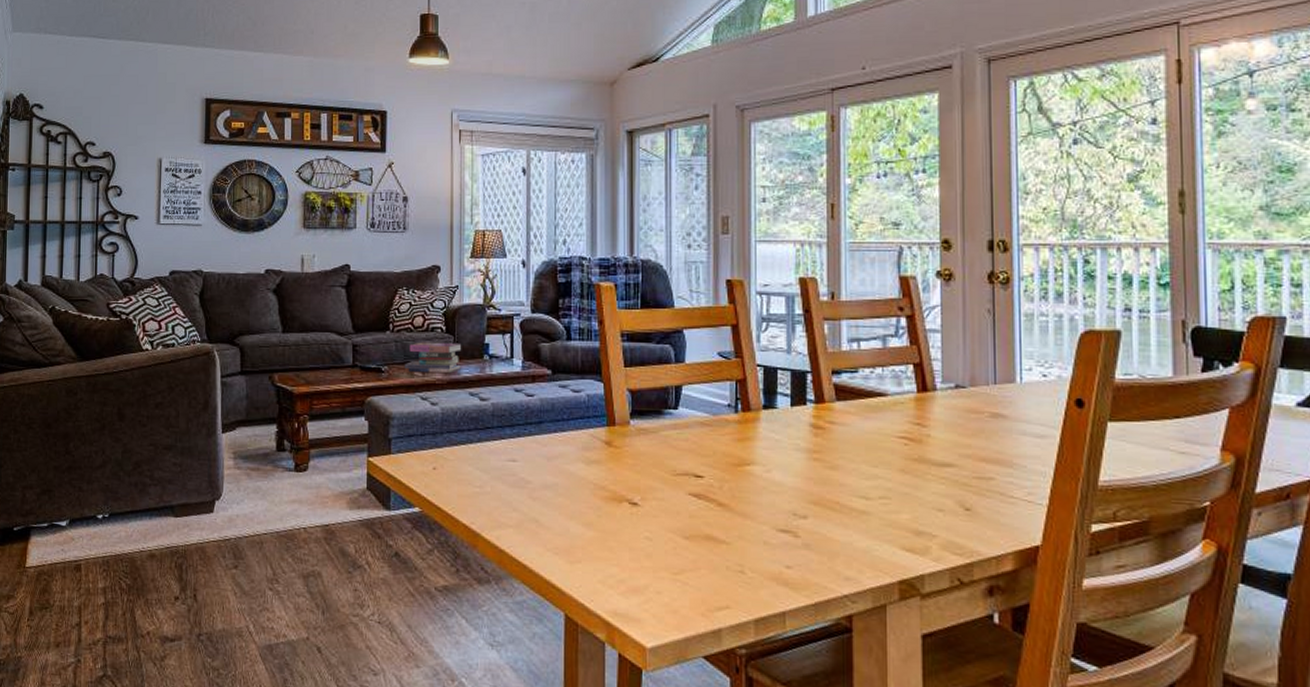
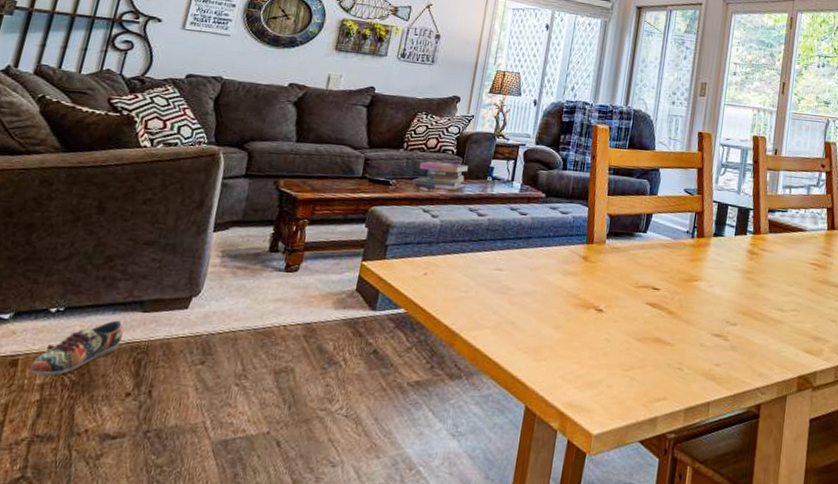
shoe: none [92,525,161,581] -> present [29,320,124,376]

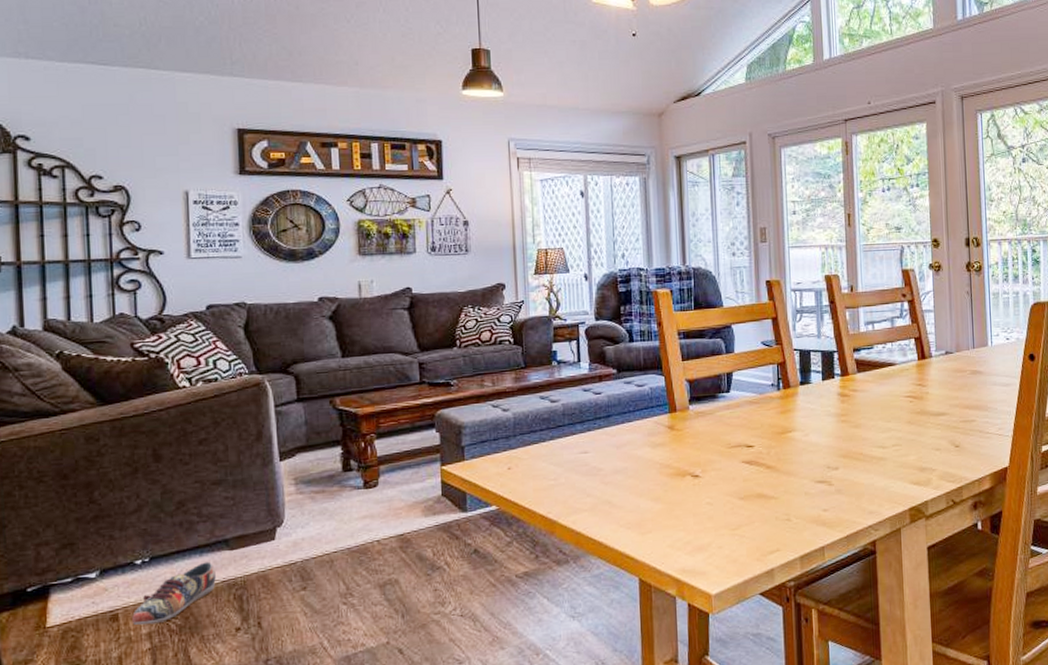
books: present [411,161,469,191] -> none [473,352,531,384]

